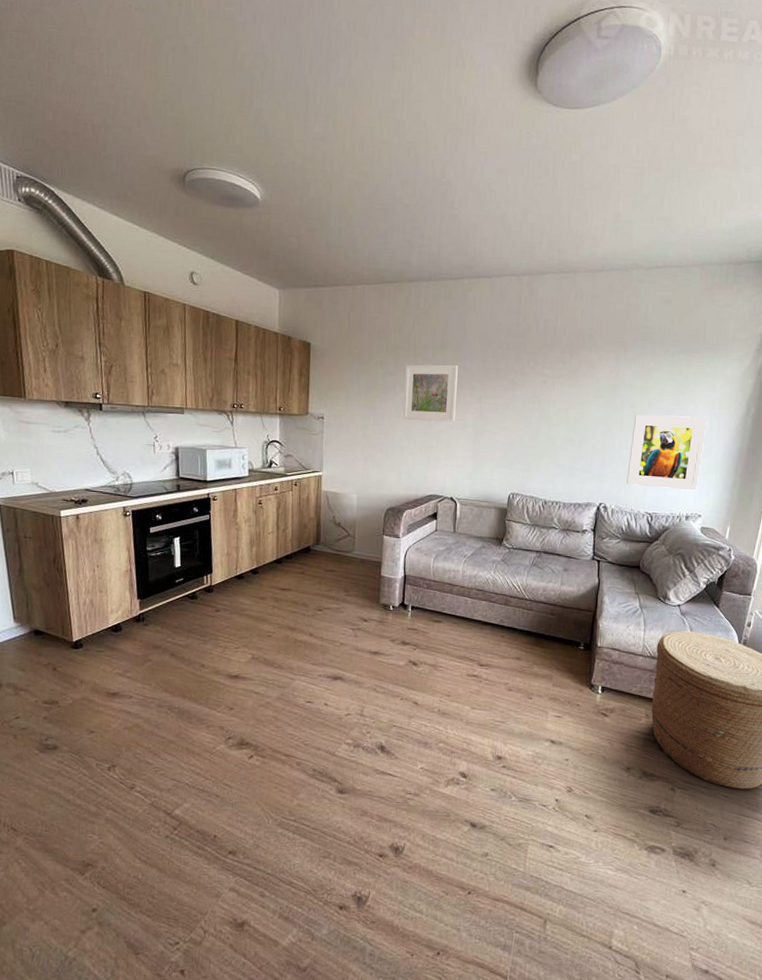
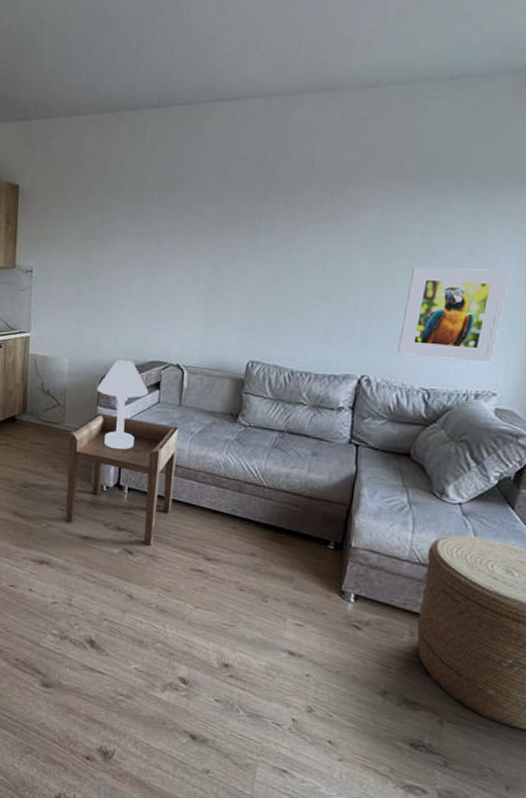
side table: none [356,541,453,657] -> present [65,413,178,546]
lamp: none [382,494,427,572] -> present [97,360,149,449]
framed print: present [403,364,458,422] -> none [123,207,190,276]

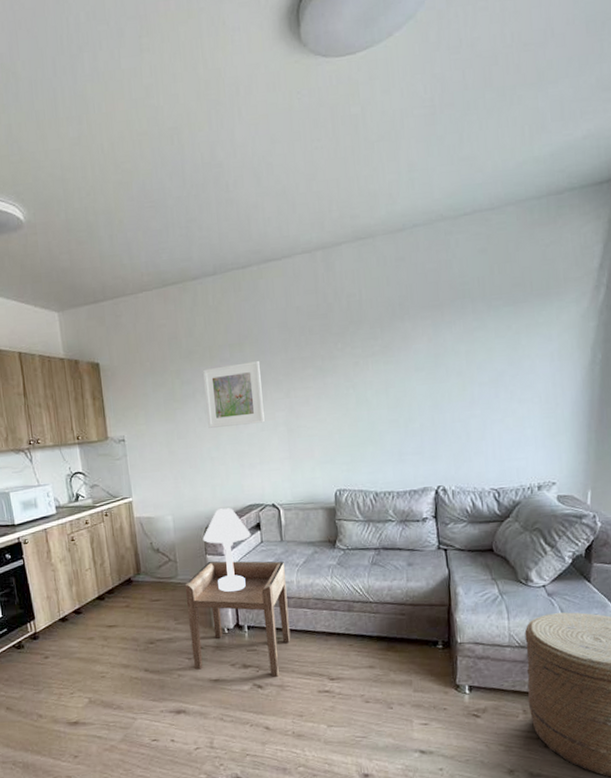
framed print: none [123,207,190,276] -> present [203,360,265,428]
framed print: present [398,267,512,363] -> none [463,373,548,461]

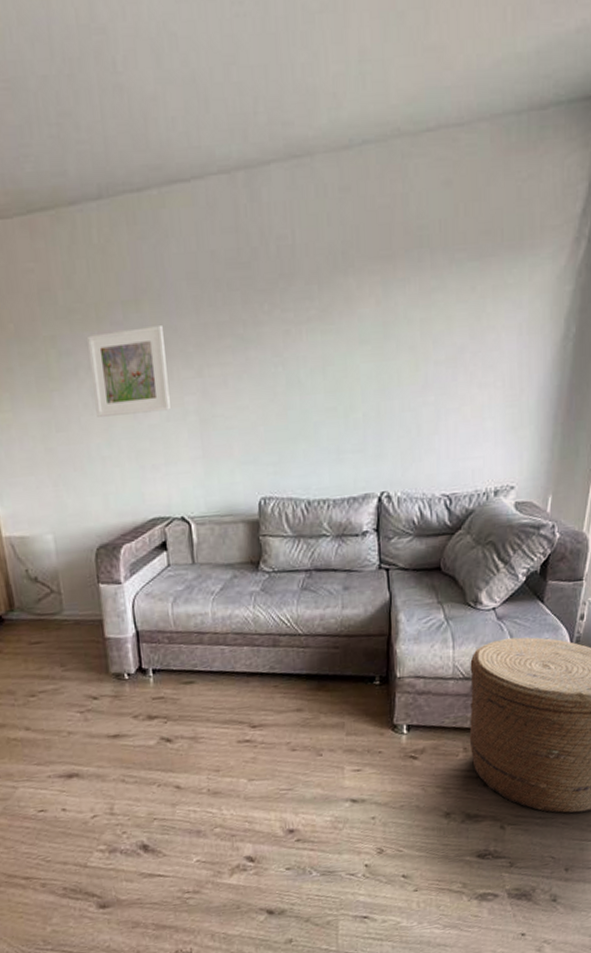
side table: present [184,561,291,677] -> none [72,588,205,728]
lamp: present [203,508,251,592] -> none [93,522,155,629]

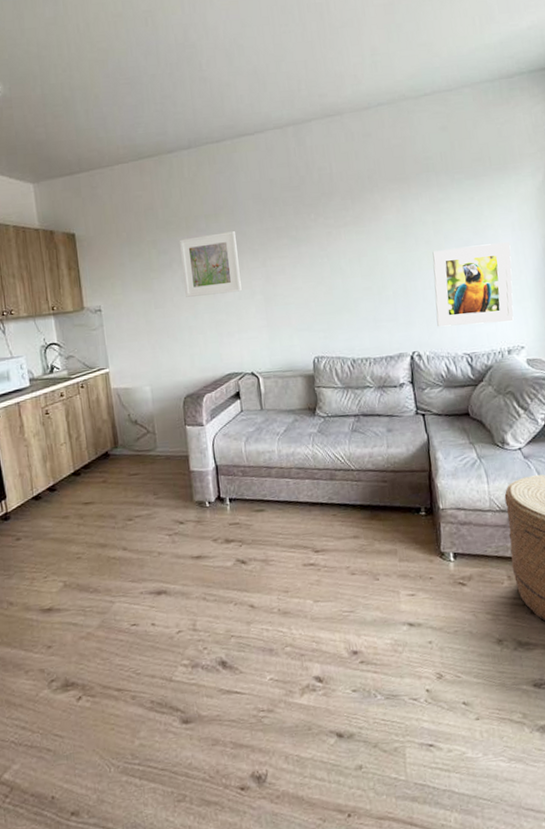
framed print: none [413,350,514,461] -> present [432,242,514,327]

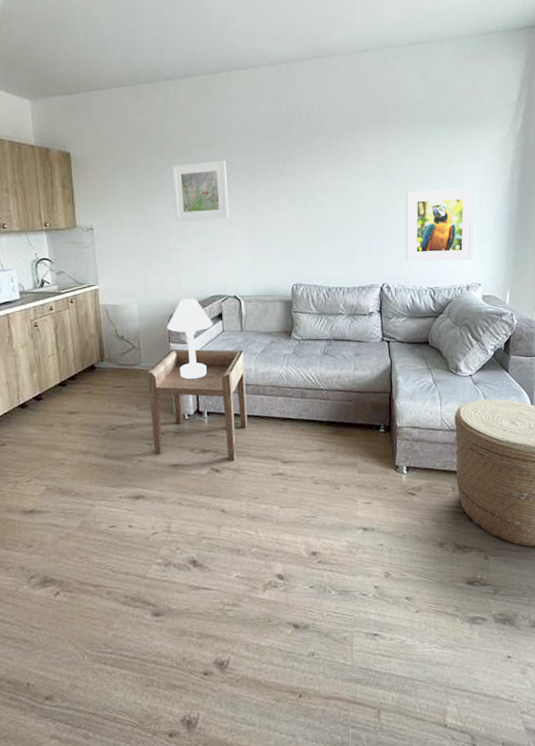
side table: none [164,430,274,552] -> present [147,348,248,461]
lamp: none [182,377,231,464] -> present [167,298,213,379]

